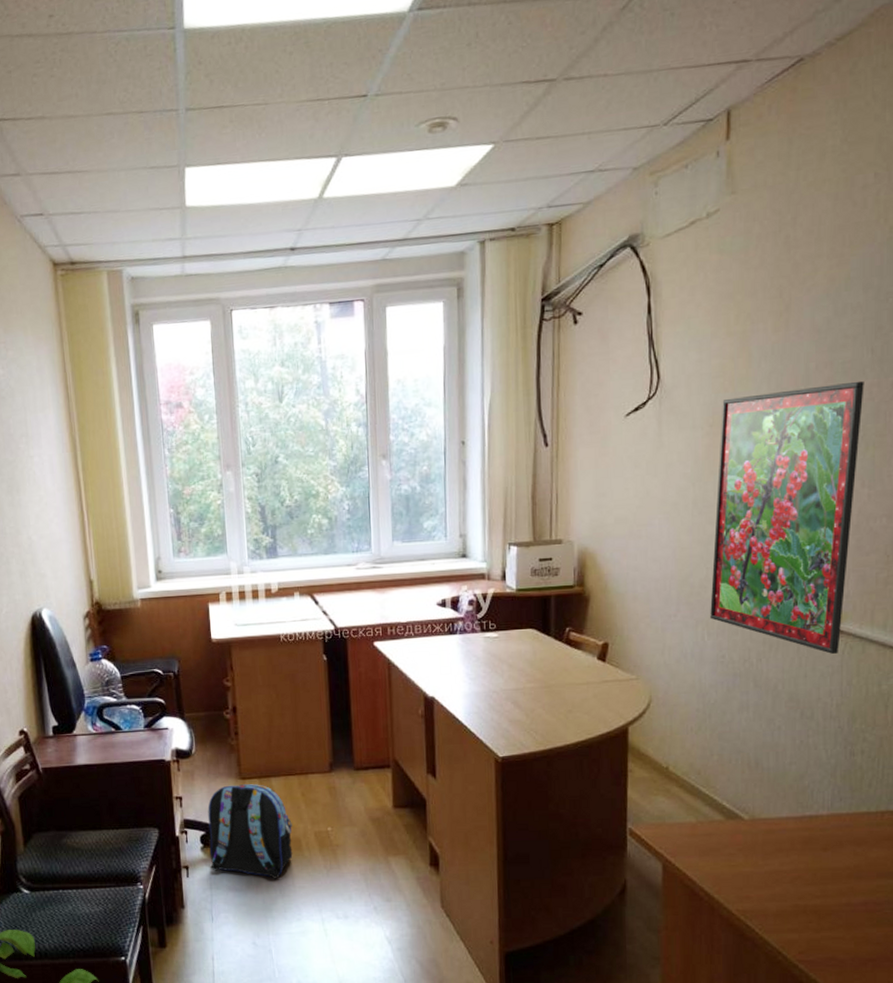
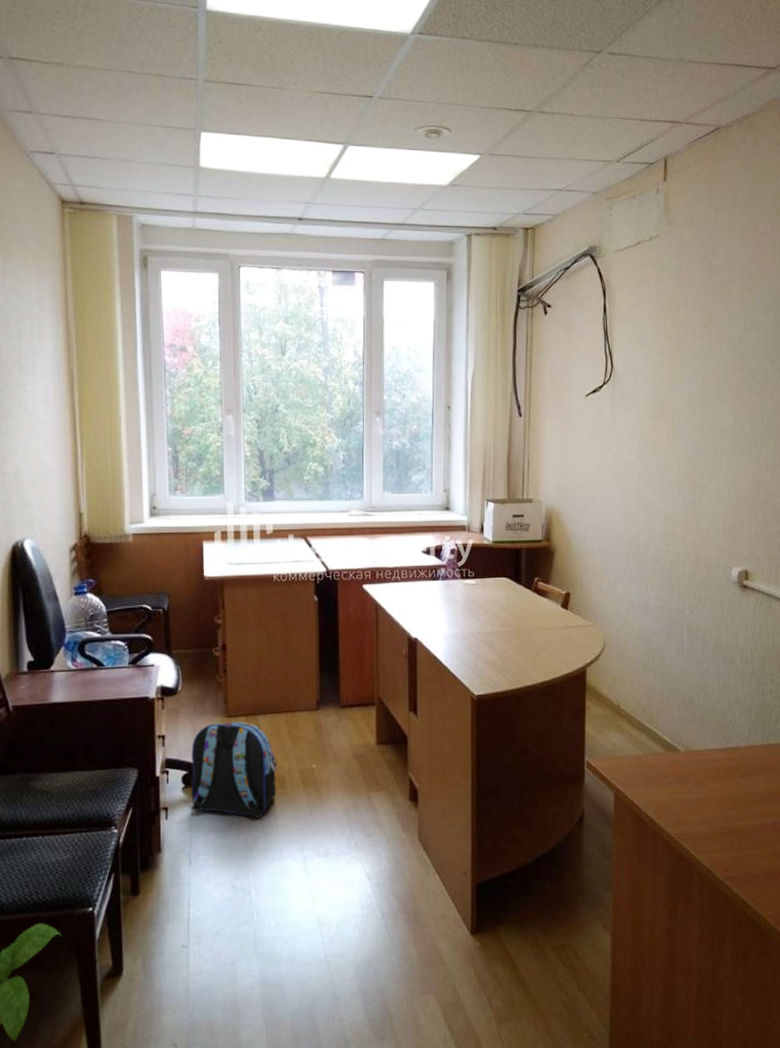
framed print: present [710,380,864,654] -> none [653,384,767,608]

